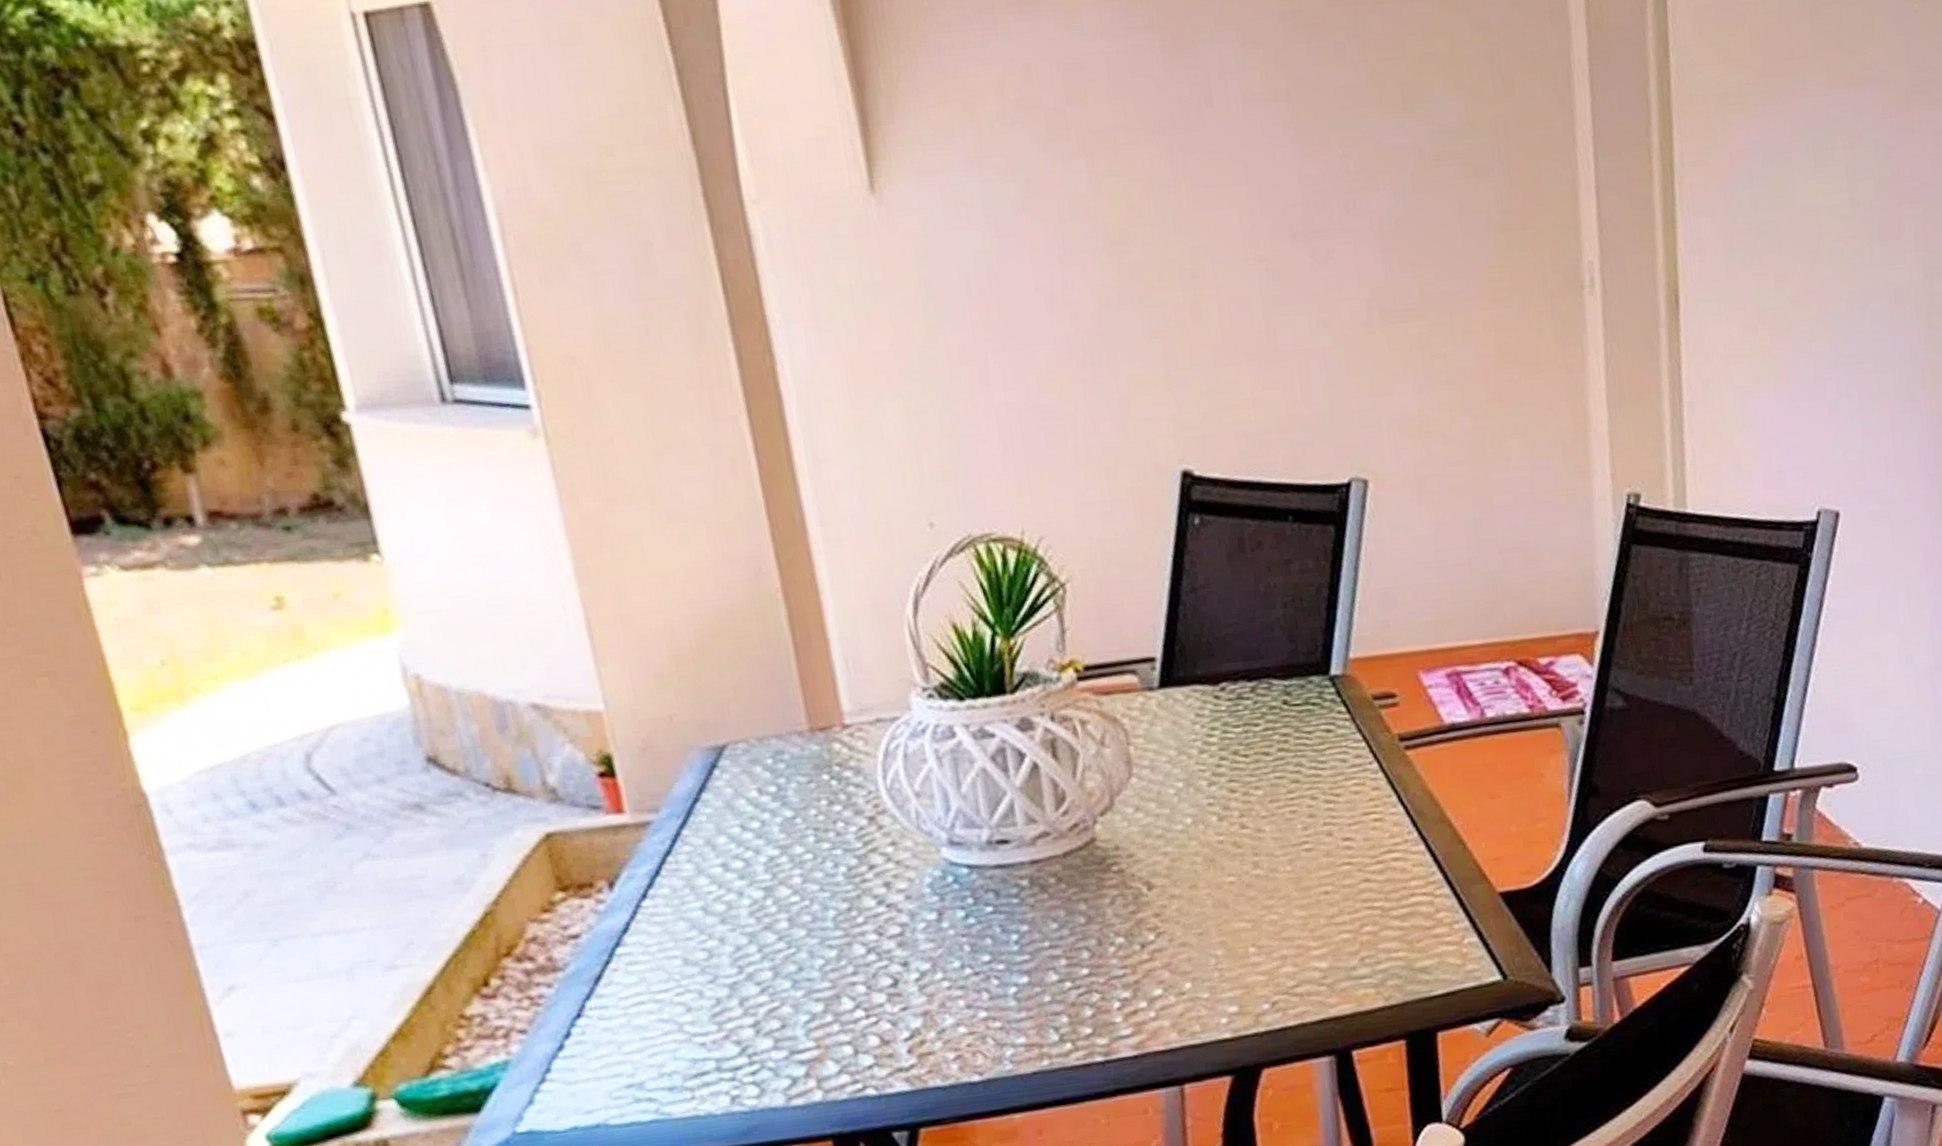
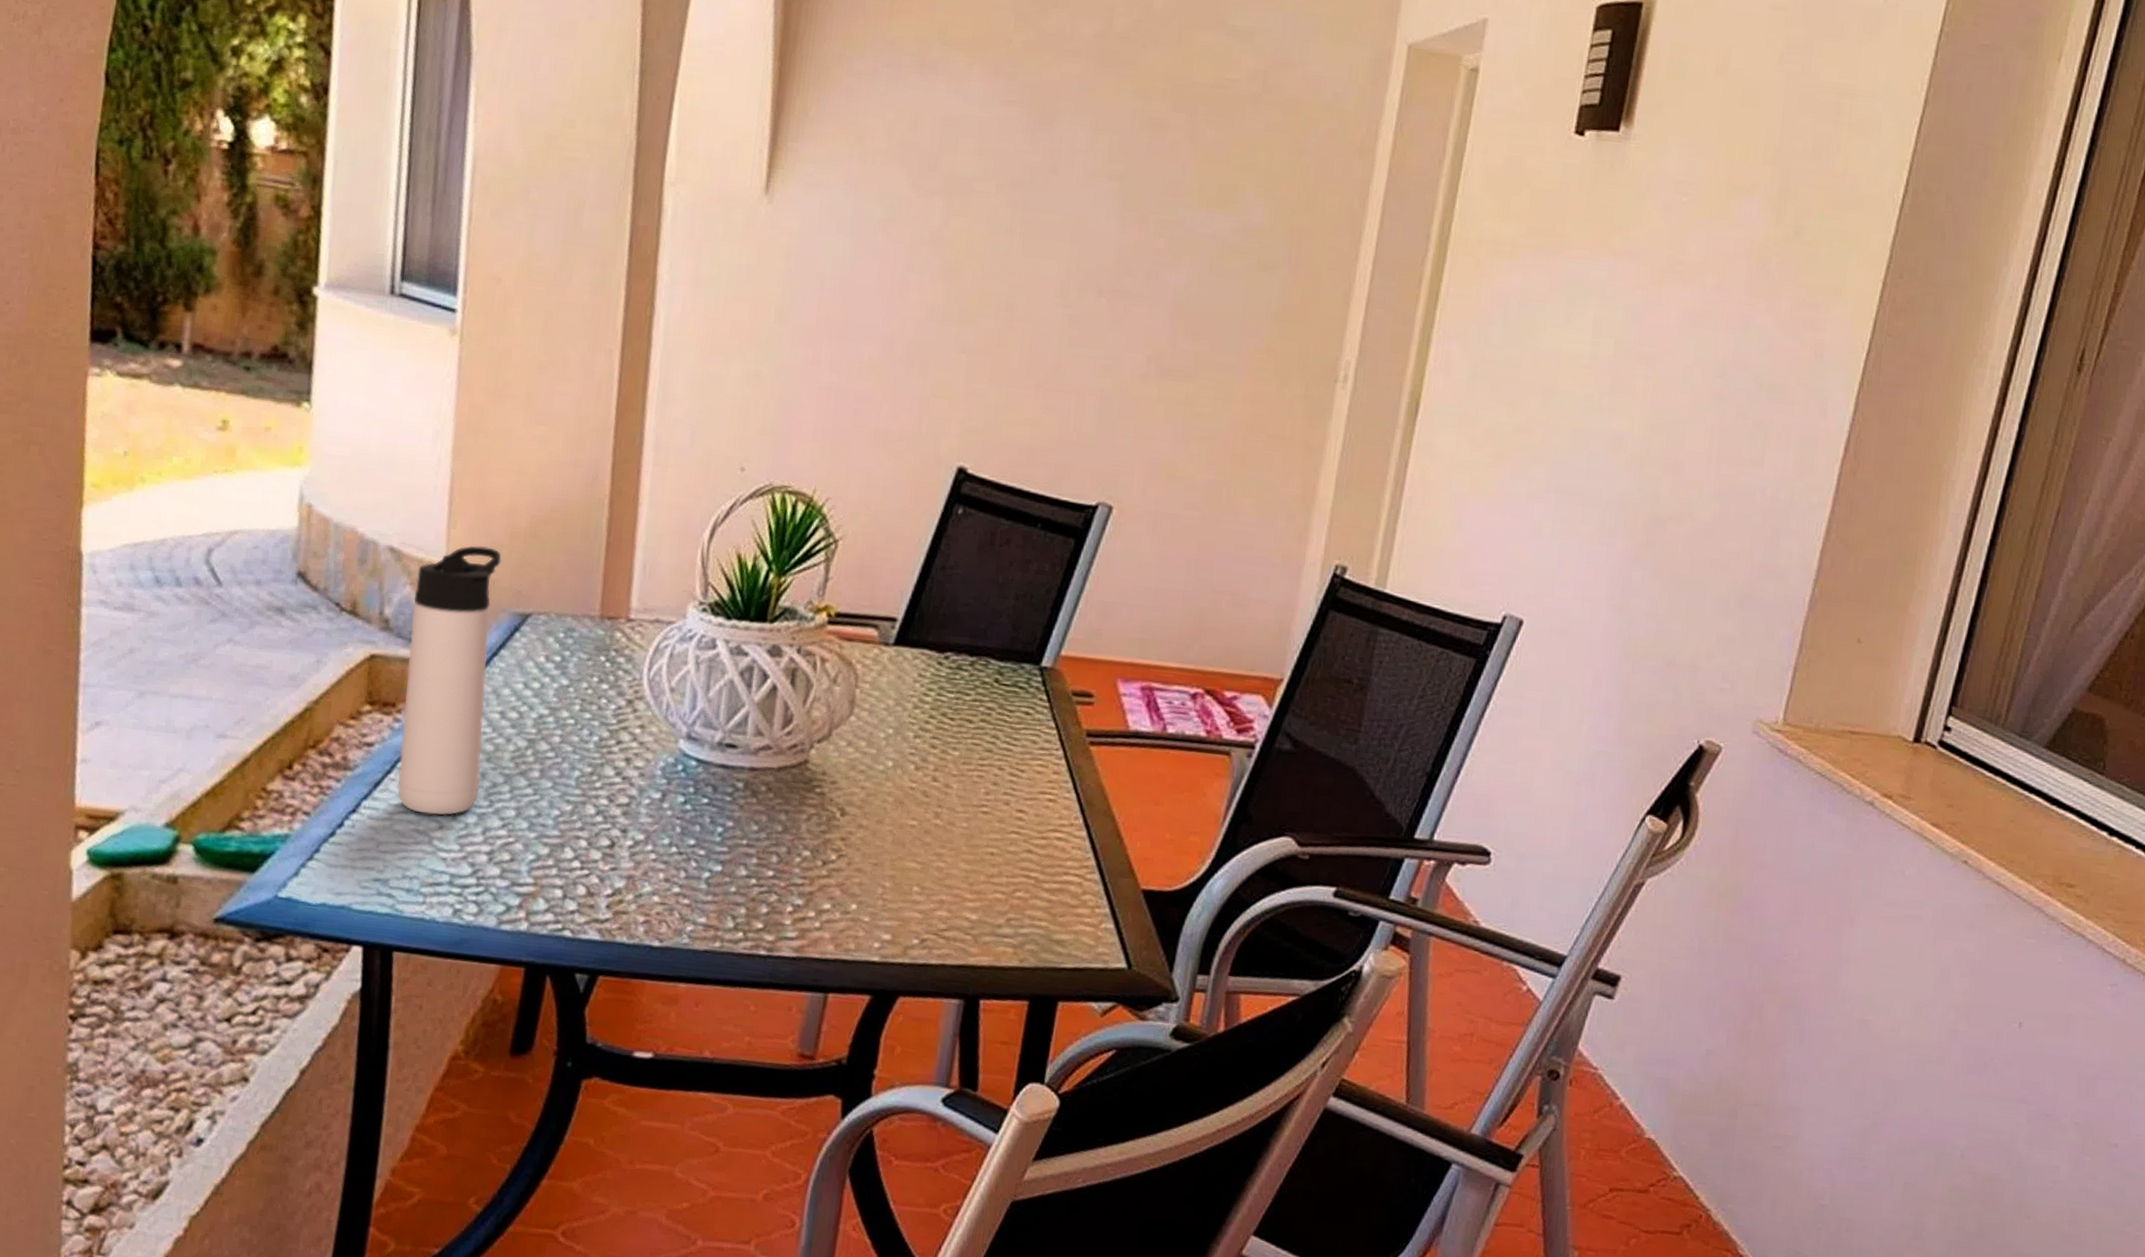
thermos bottle: none [574,678,722,1000] -> present [397,545,502,815]

